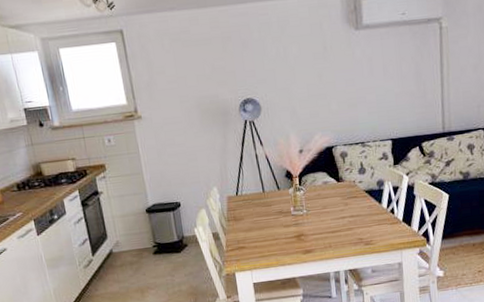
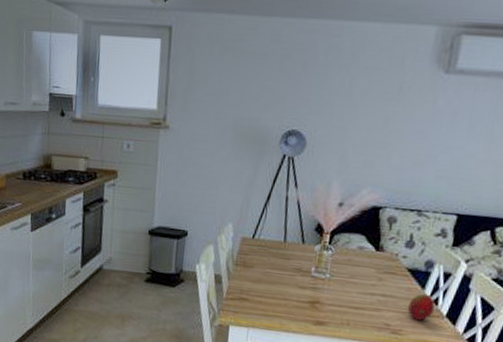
fruit: none [372,207,393,230] -> present [408,293,435,321]

